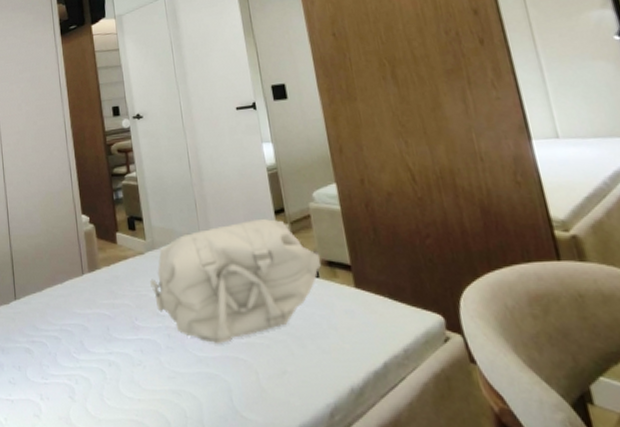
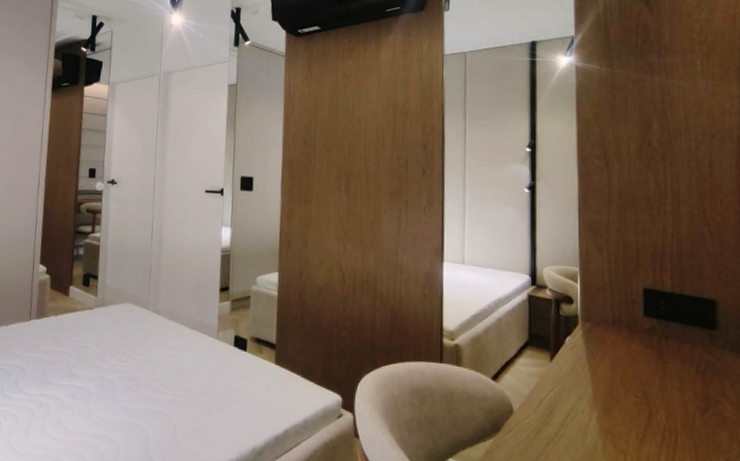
duffel bag: present [150,218,322,345] -> none [93,293,252,399]

